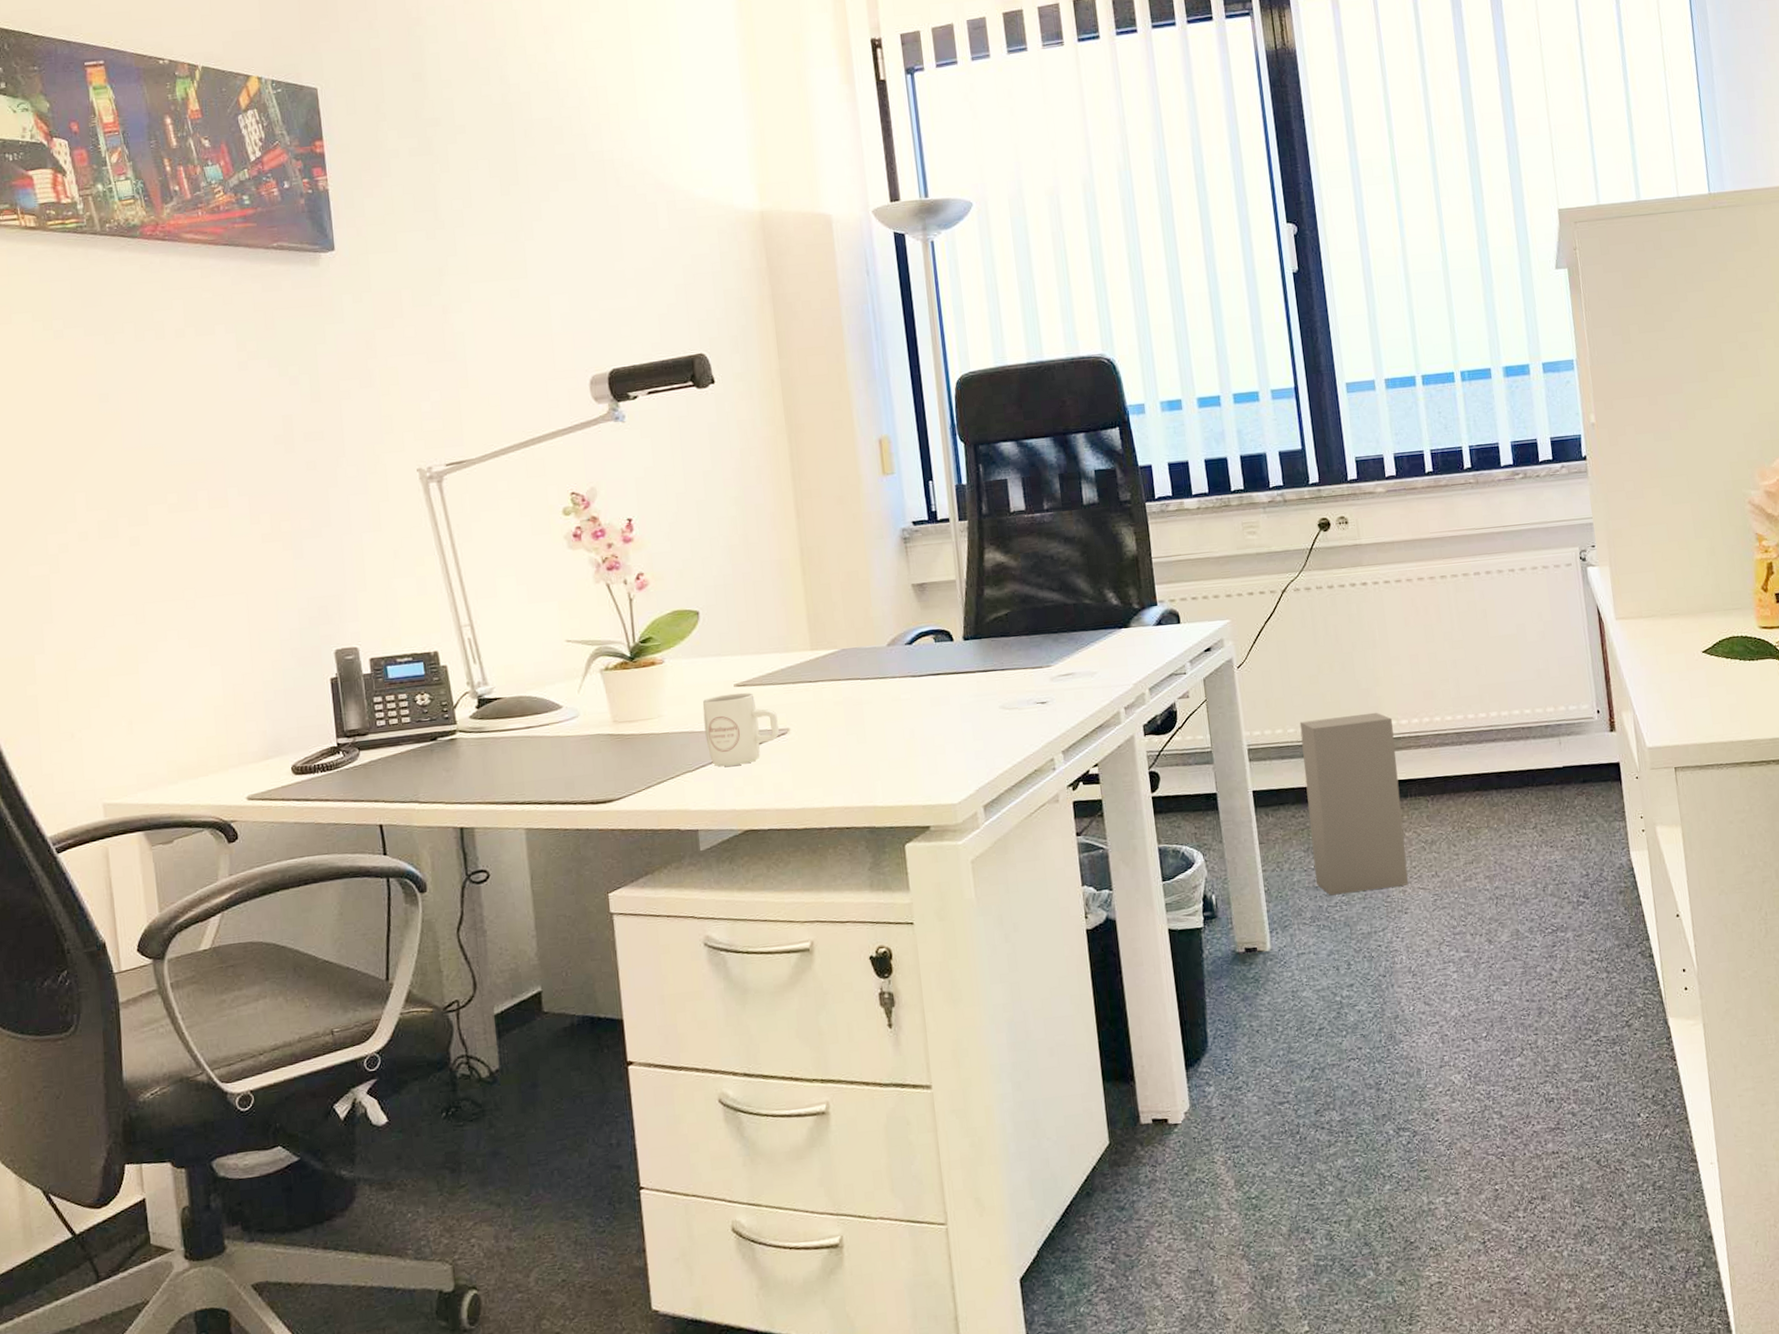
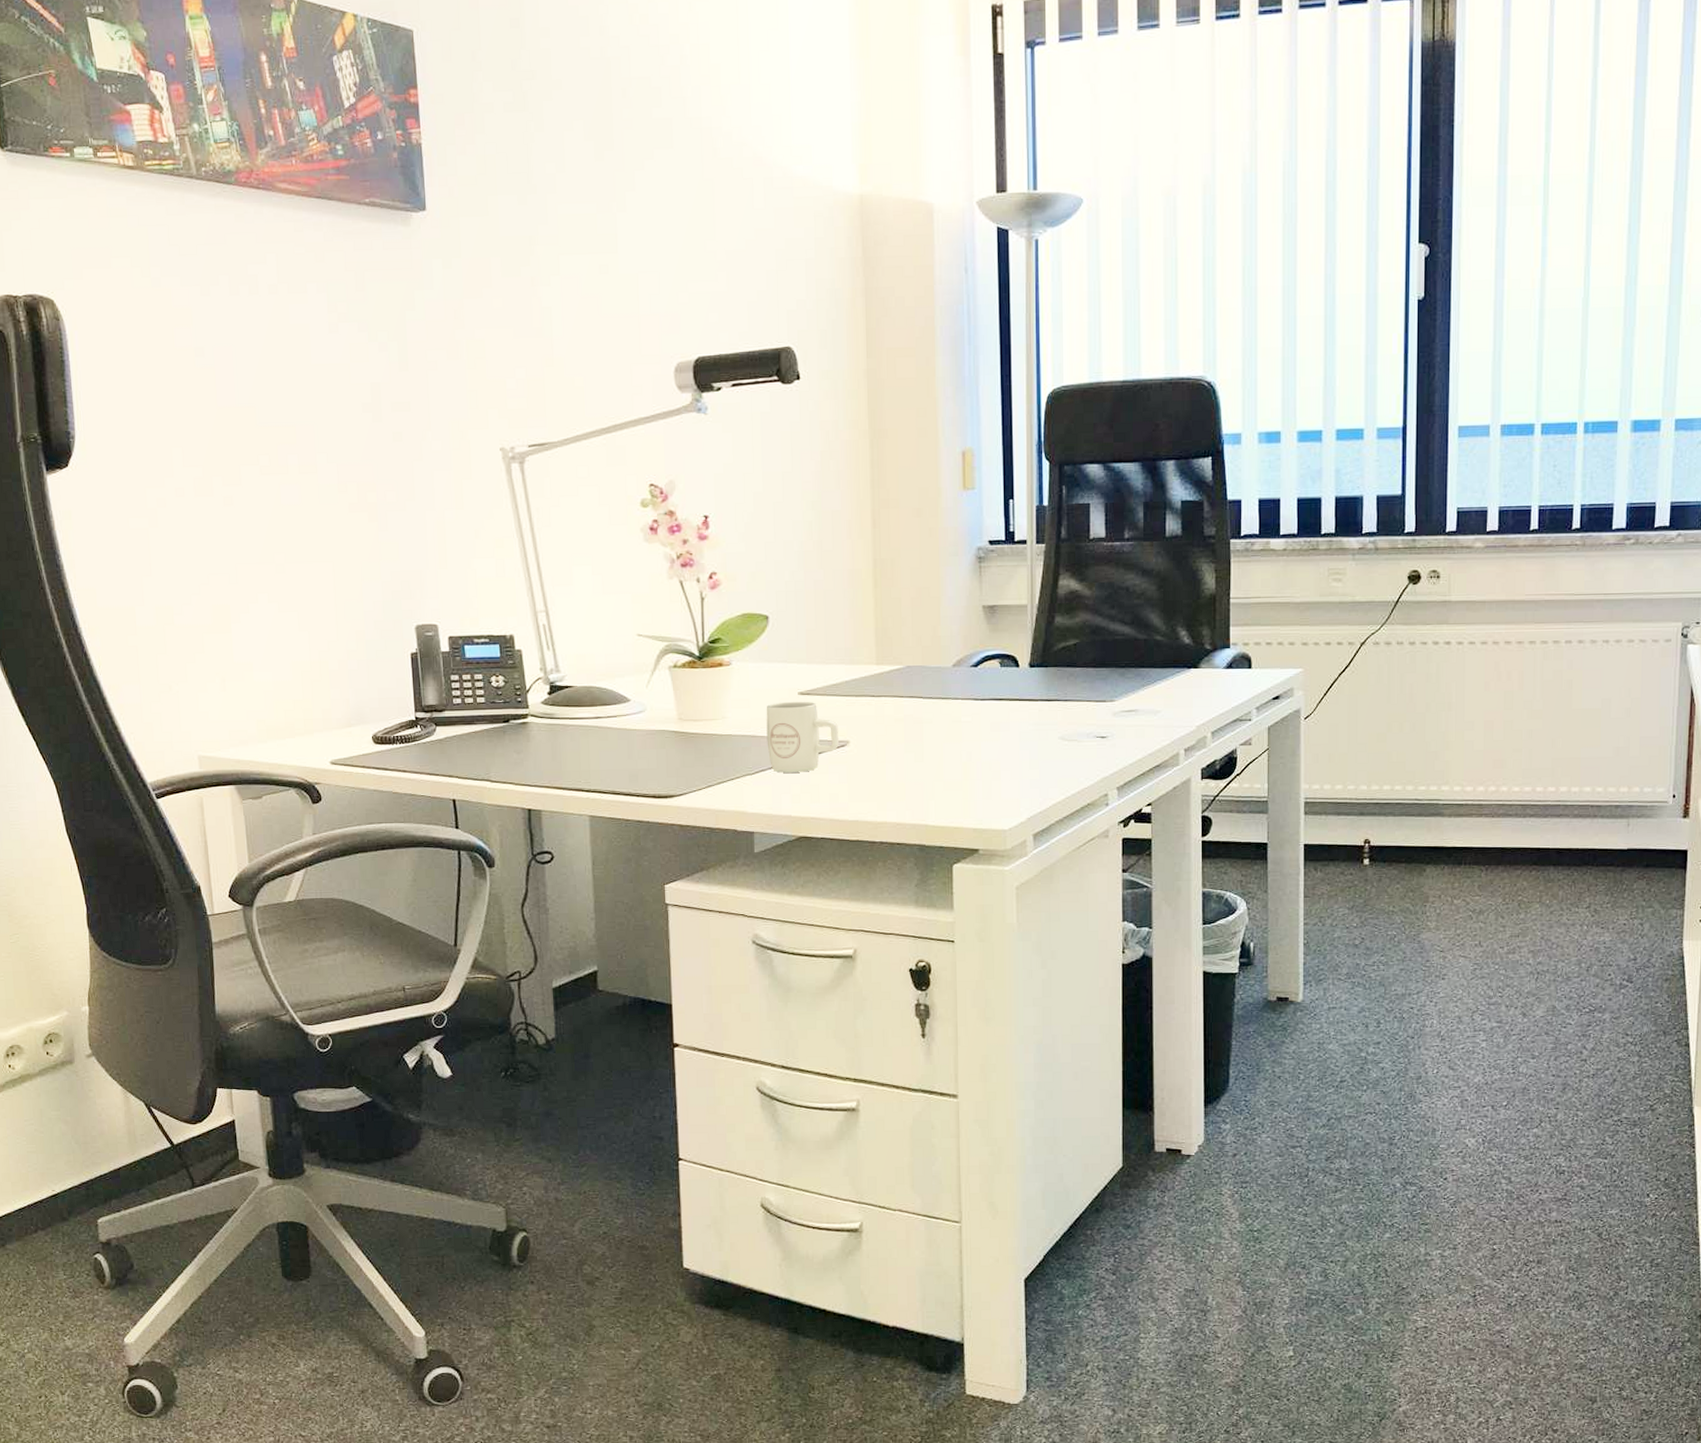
cardboard box: present [1299,712,1409,896] -> none [1356,776,1458,955]

